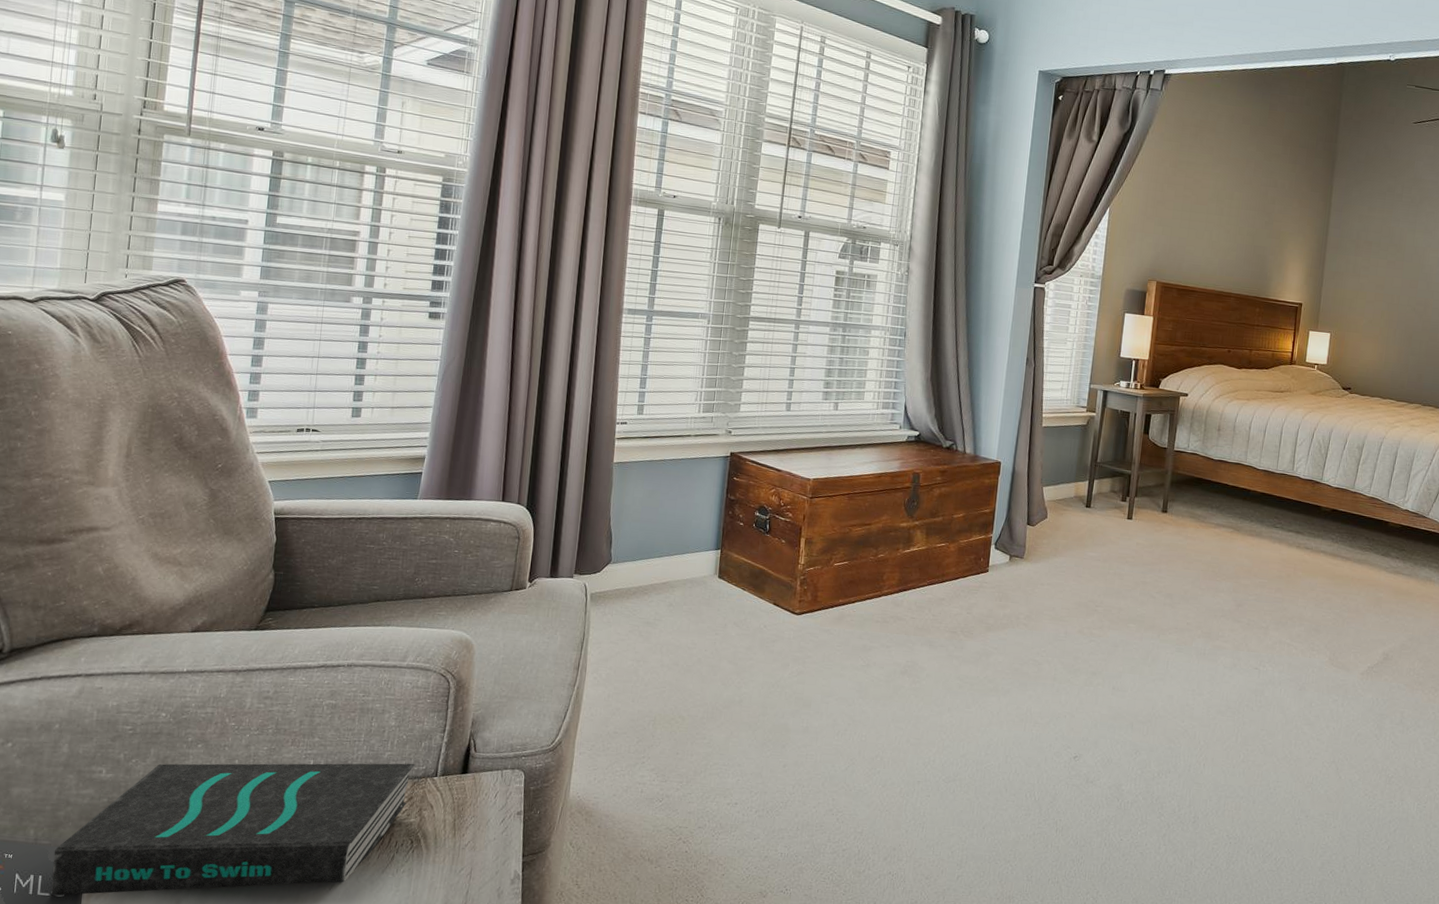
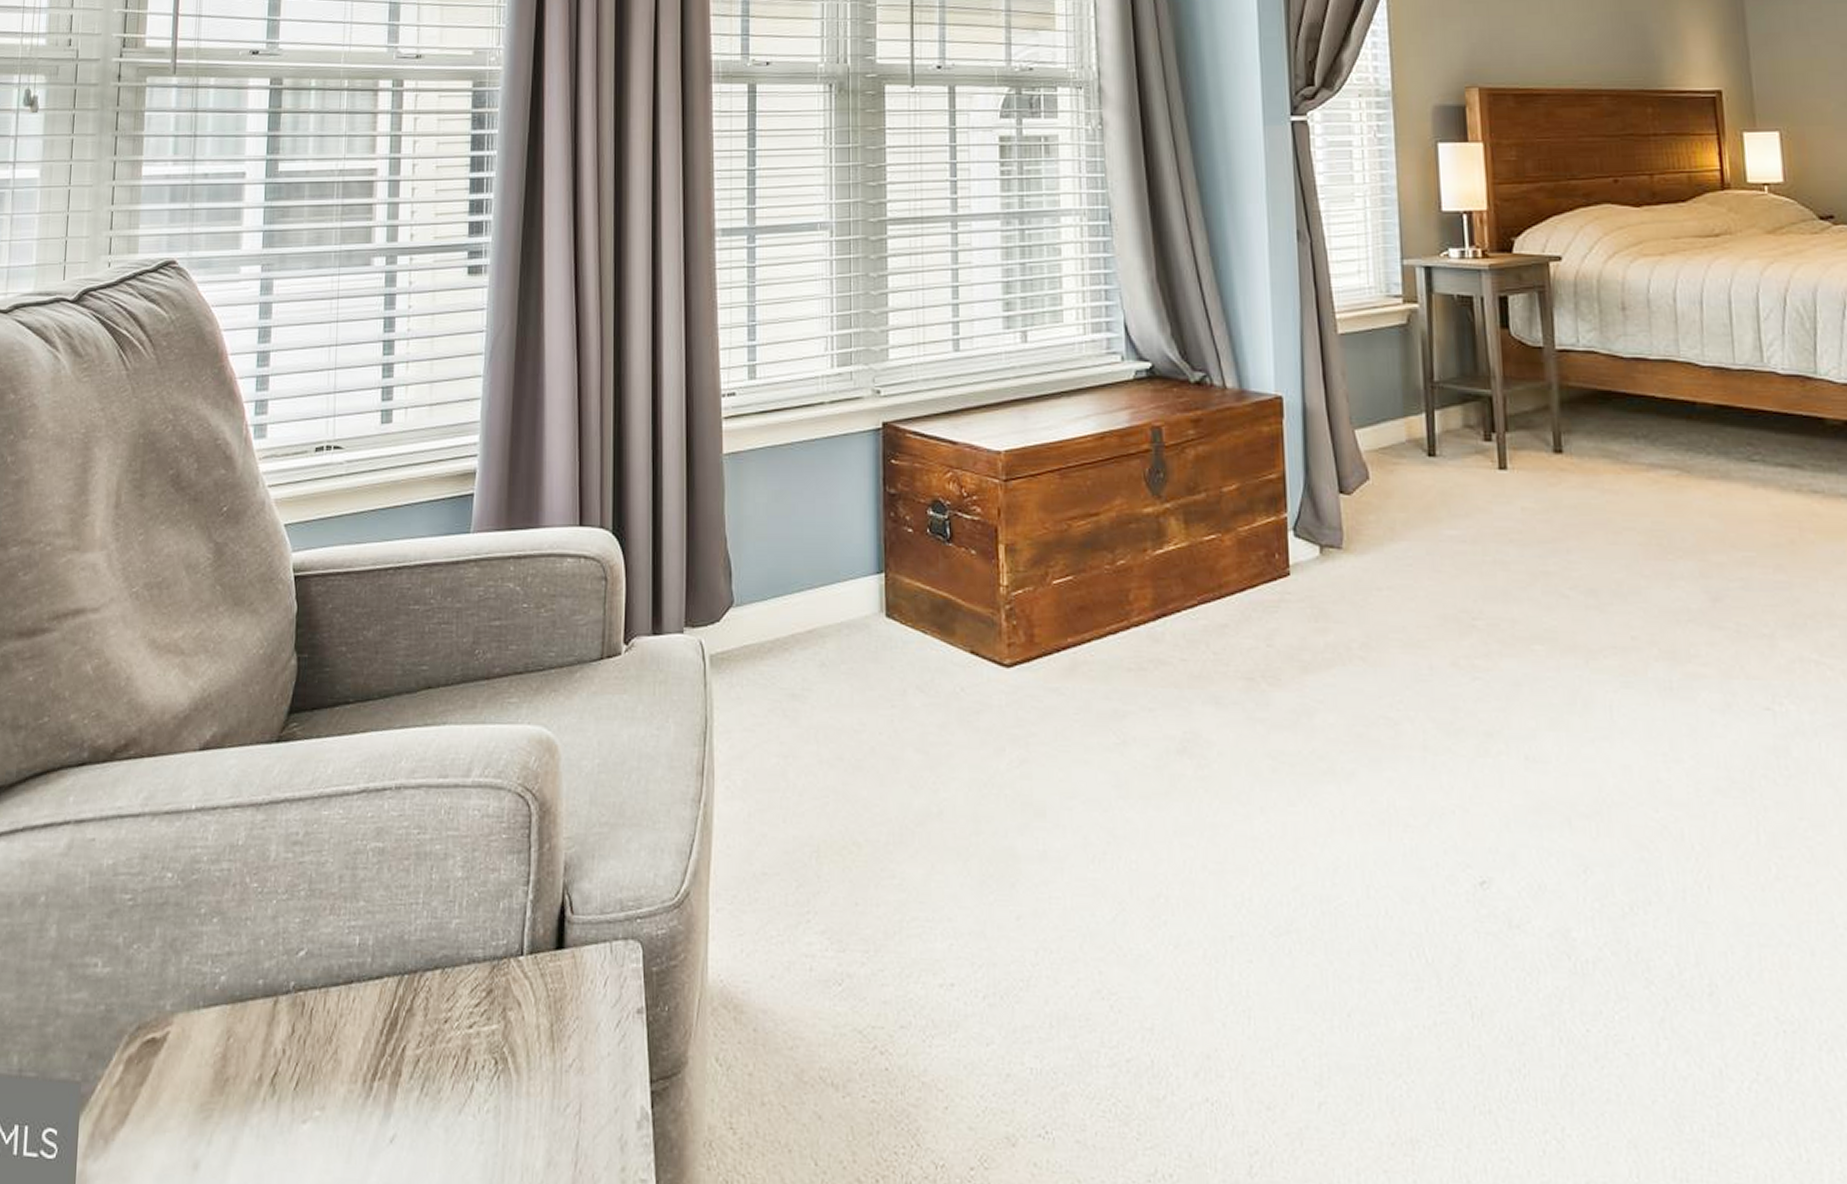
book: present [51,763,416,896] -> none [39,935,494,1158]

